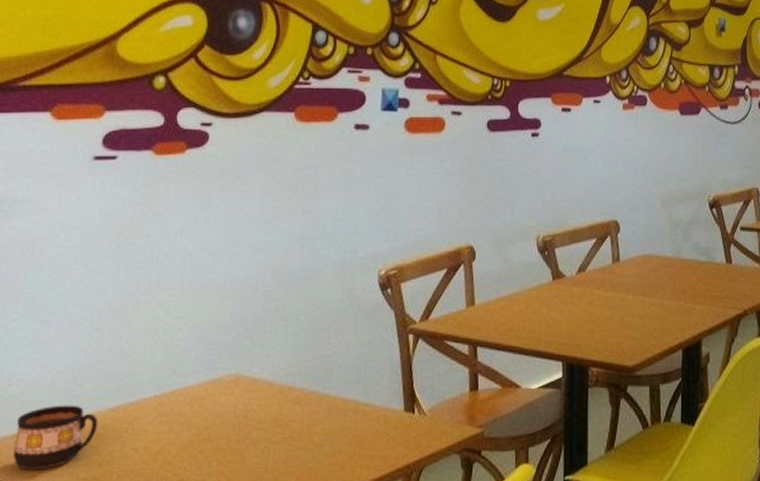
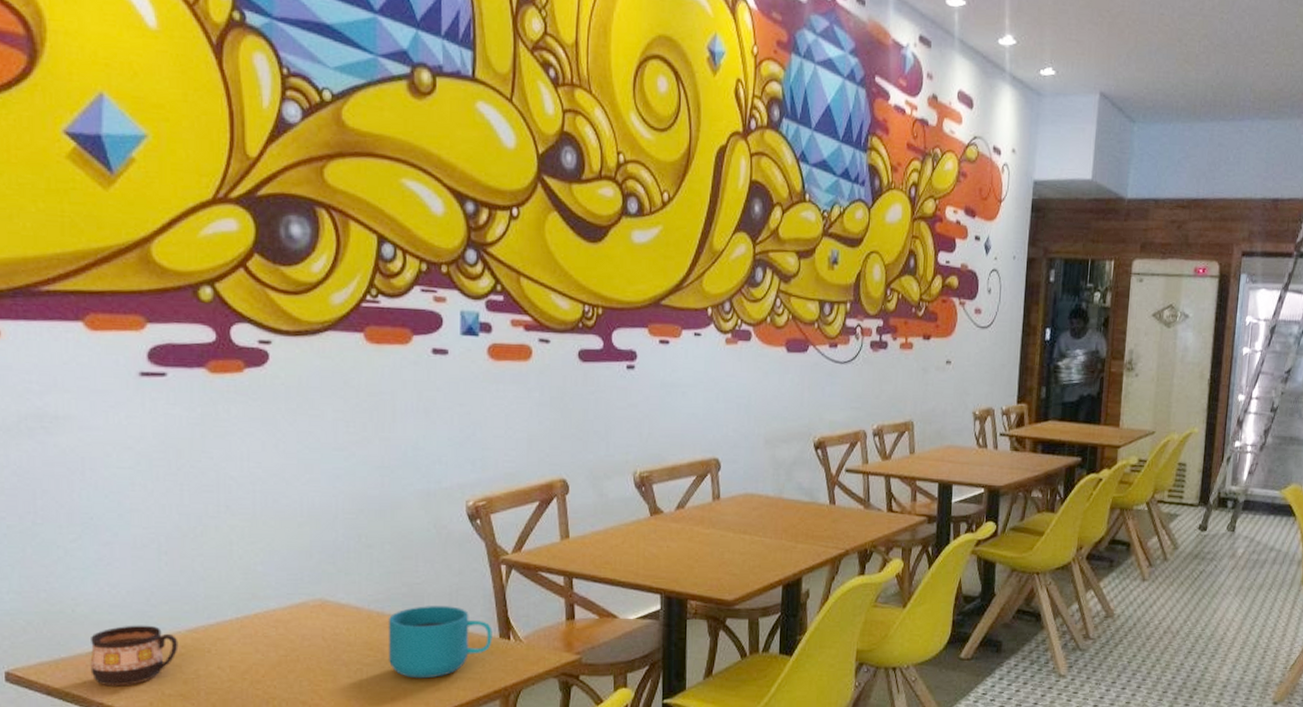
cup: none [296,379,398,457] -> present [388,606,493,679]

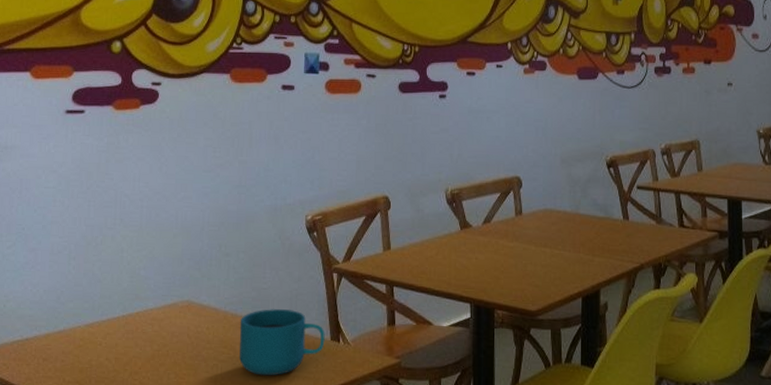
cup: present [90,625,179,687] -> none [13,319,78,372]

